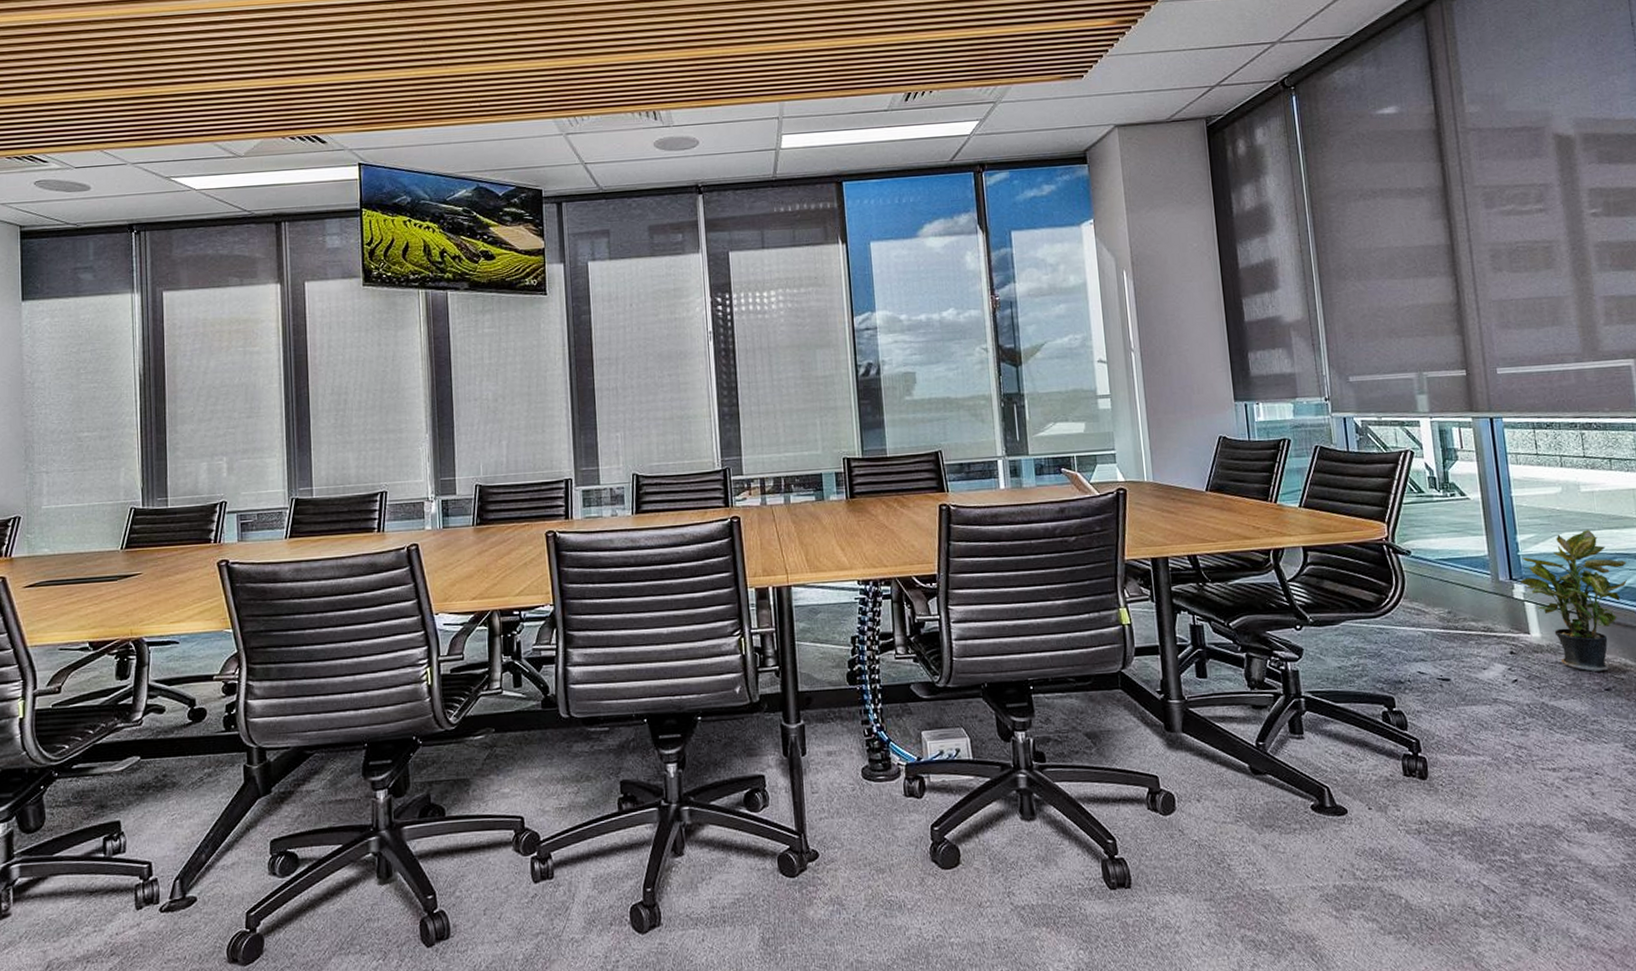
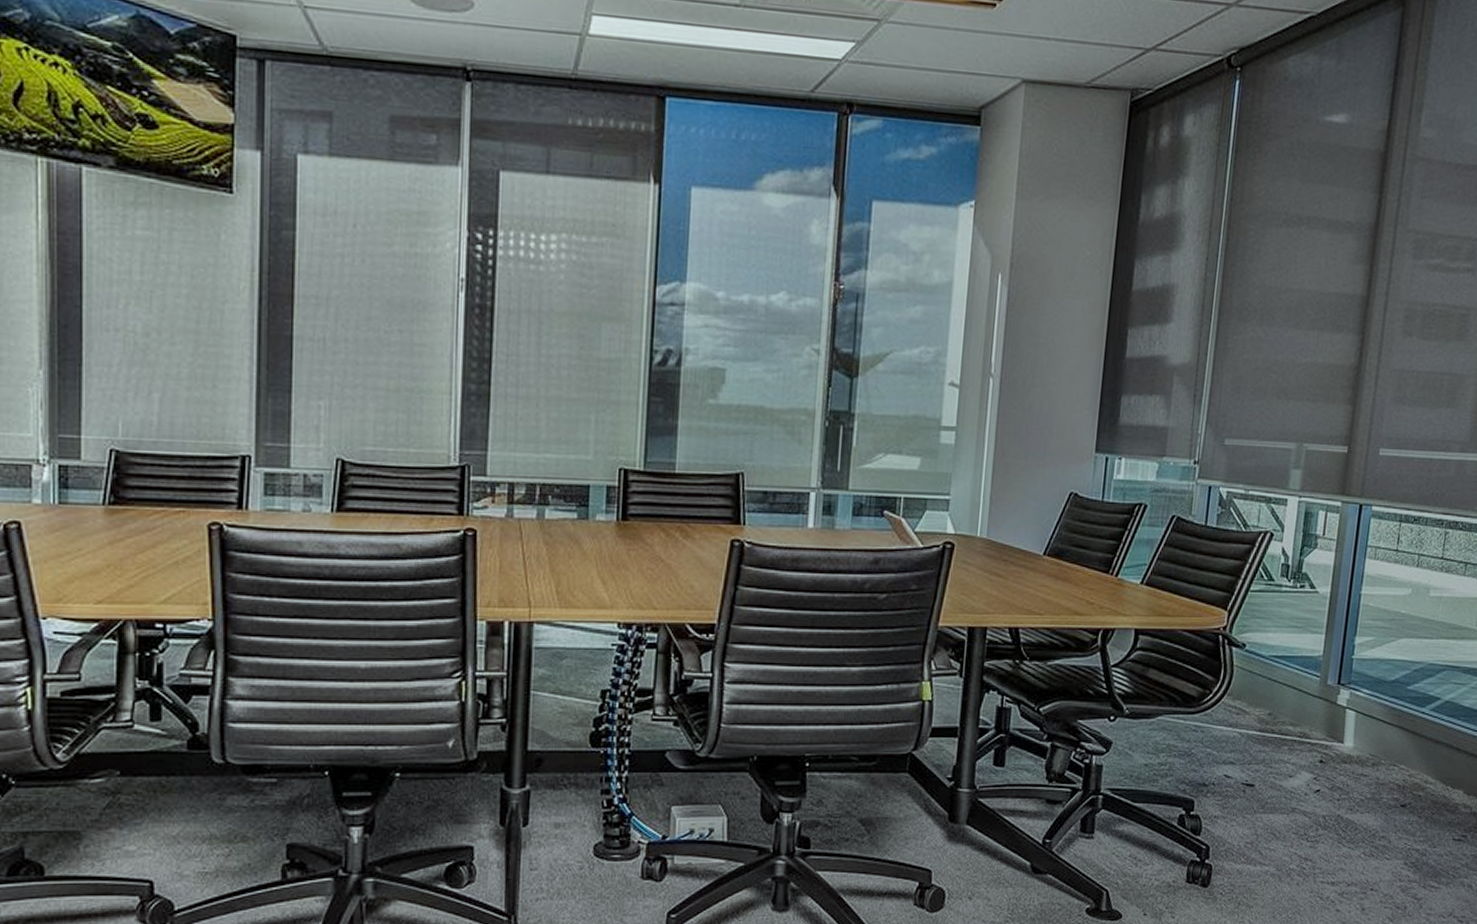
potted plant: present [1520,530,1628,672] -> none [1347,638,1455,786]

